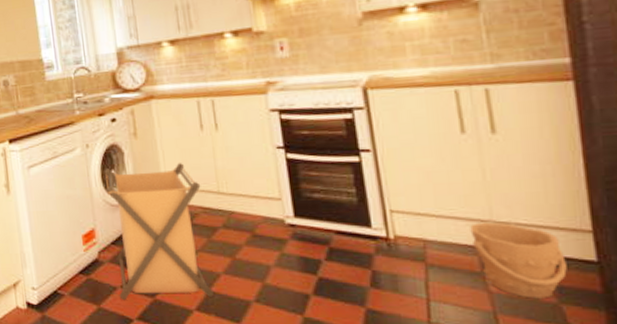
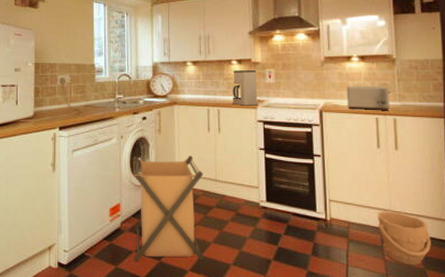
coffee maker: none [227,43,267,93] -> present [233,70,257,107]
toaster: none [401,42,476,83] -> present [346,85,391,111]

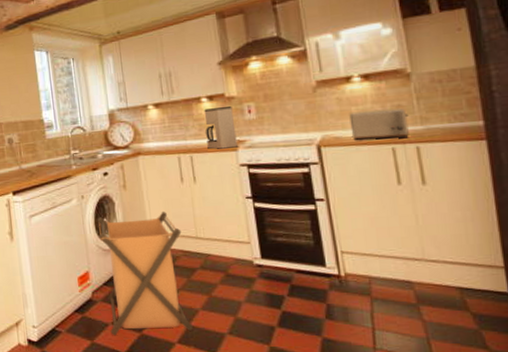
bucket: present [377,211,431,265] -> none [406,260,485,326]

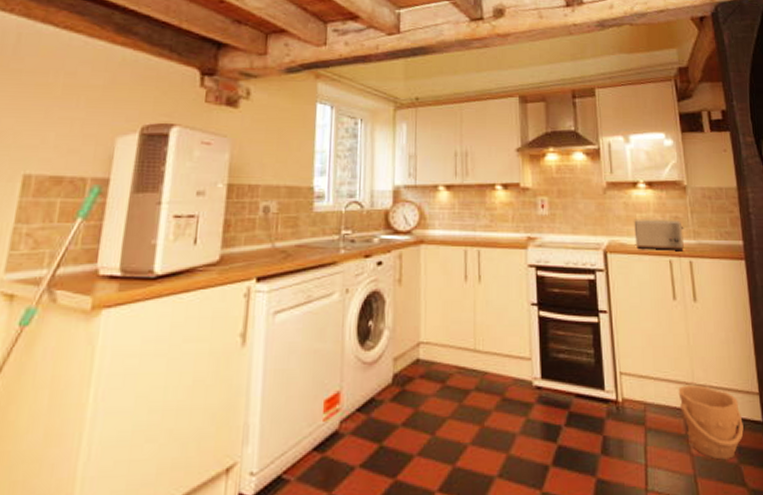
laundry basket: present [97,212,194,336] -> none [356,316,460,485]
coffee maker: present [204,106,238,150] -> none [497,198,528,247]
bucket: none [406,260,485,326] -> present [678,384,744,460]

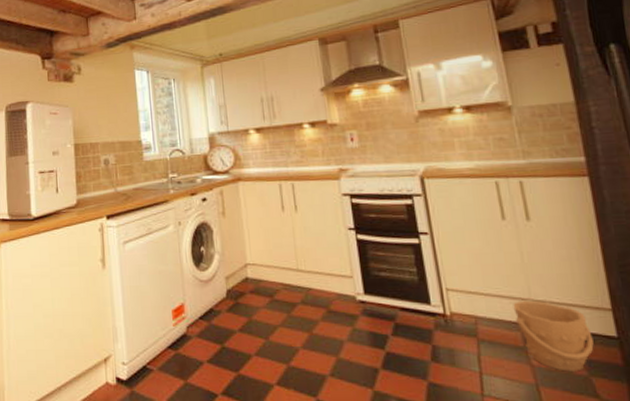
toaster: present [633,219,684,252] -> none [450,140,512,174]

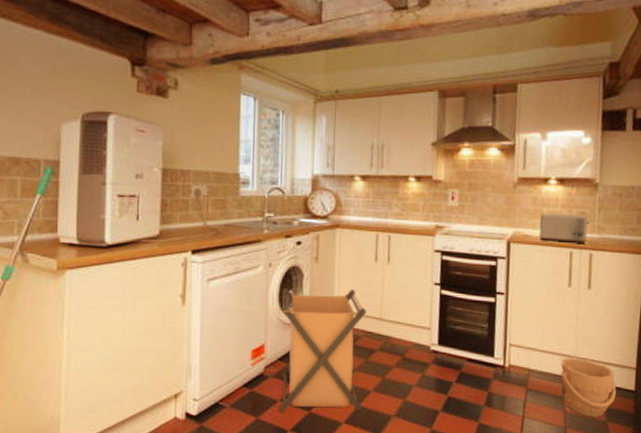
laundry basket: none [194,241,294,376] -> present [278,288,367,413]
toaster: none [450,140,512,174] -> present [538,213,589,245]

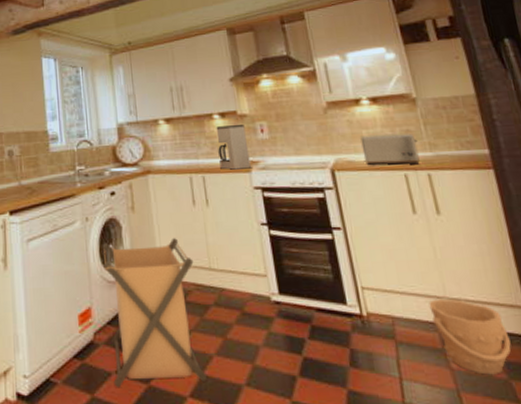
coffee maker: none [407,189,437,234] -> present [216,125,251,171]

